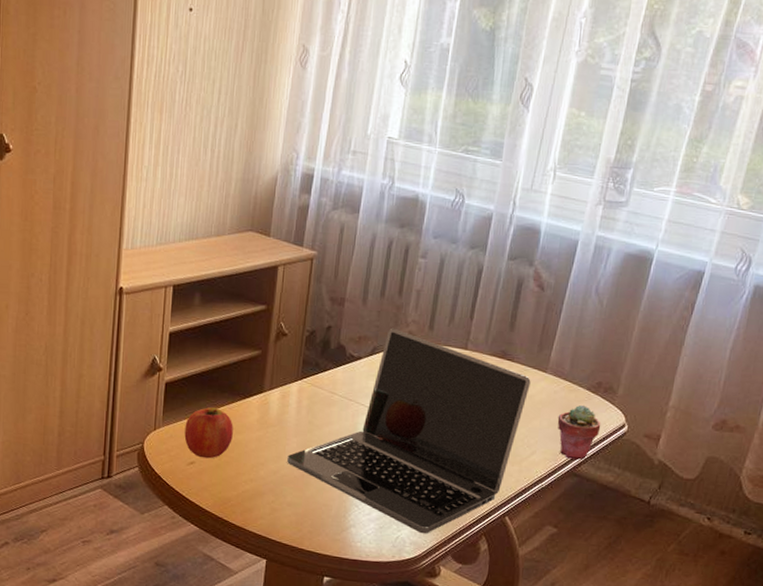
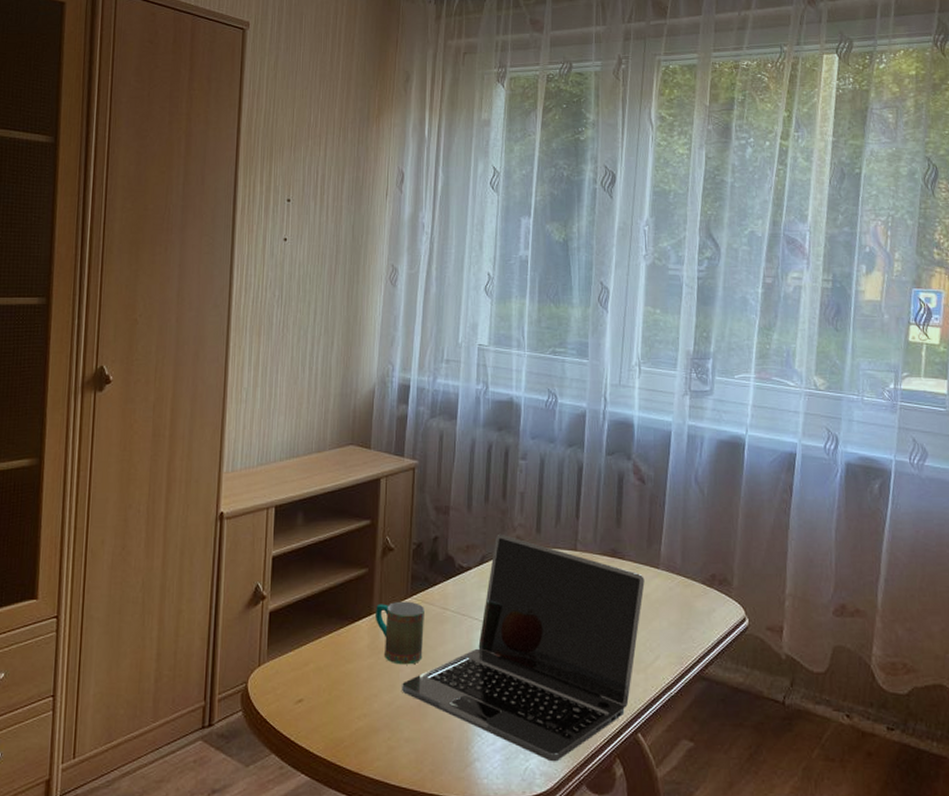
fruit: present [184,407,233,459] -> none [291,636,343,694]
mug: none [265,382,313,440] -> present [374,601,424,665]
potted succulent: present [557,404,601,460] -> none [677,600,722,661]

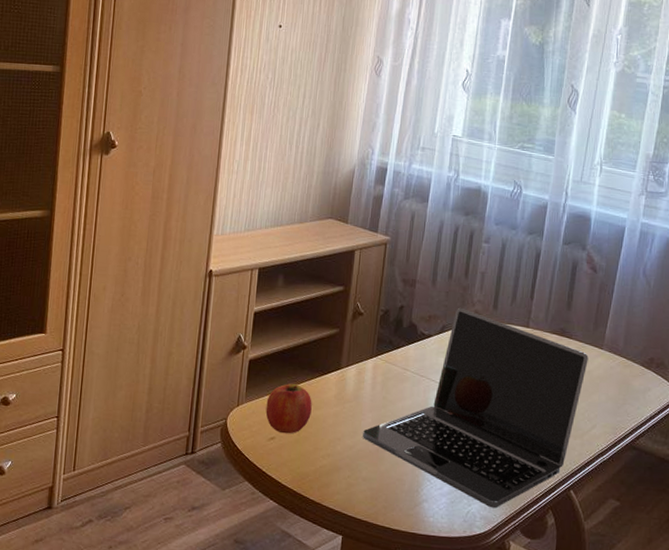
fruit: none [291,636,343,694] -> present [265,383,312,434]
mug: present [374,601,424,665] -> none [342,359,387,415]

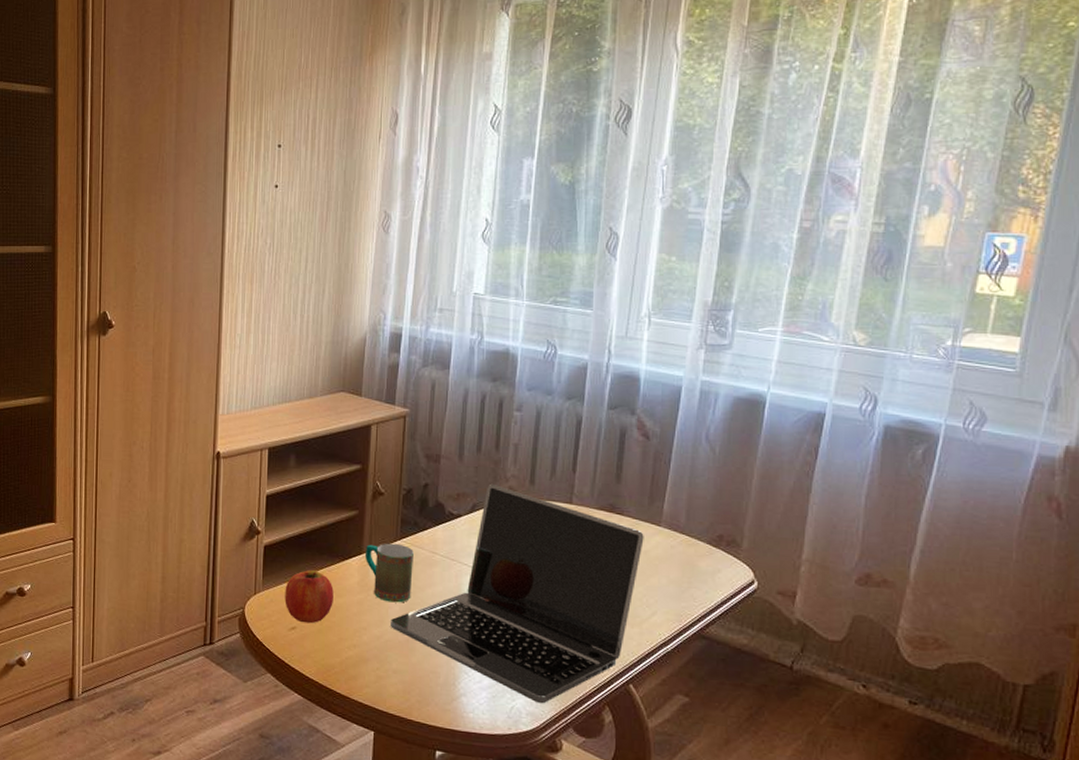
mug: none [342,359,387,415] -> present [364,543,414,603]

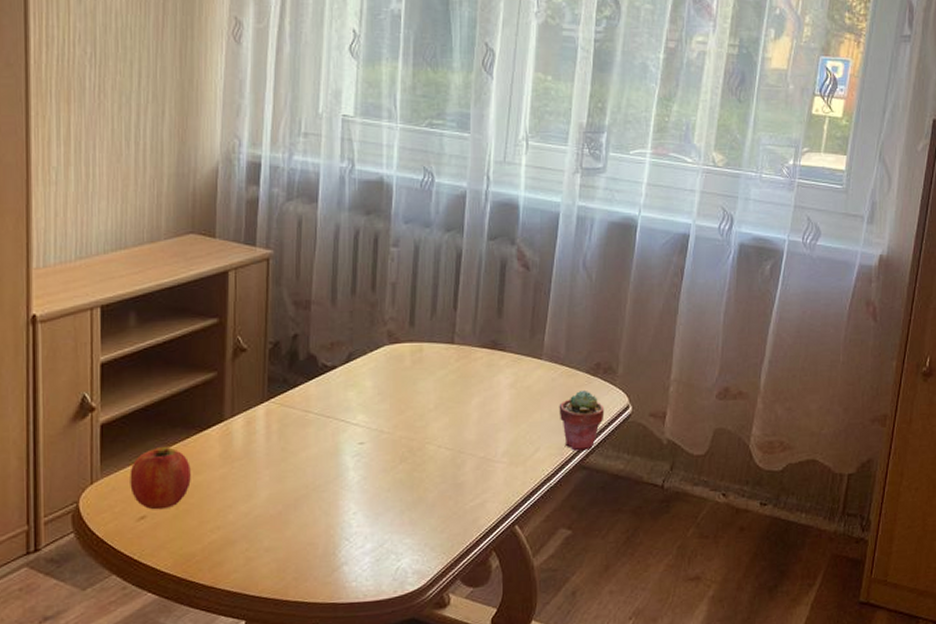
mug: present [364,543,414,603] -> none [226,405,284,473]
laptop: present [391,483,644,704] -> none [260,328,526,560]
potted succulent: none [677,560,727,621] -> present [559,389,605,451]

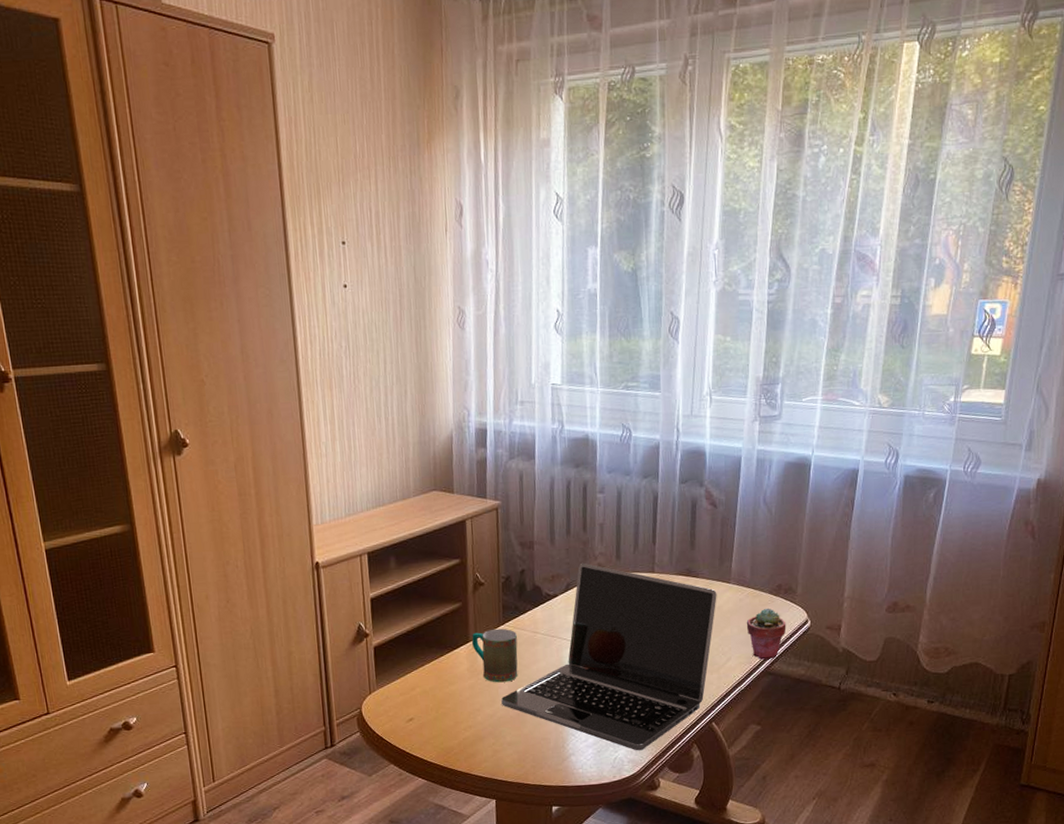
fruit: present [130,447,191,510] -> none [398,663,447,714]
mug: none [226,405,284,473] -> present [471,628,518,683]
laptop: none [260,328,526,560] -> present [501,562,717,751]

